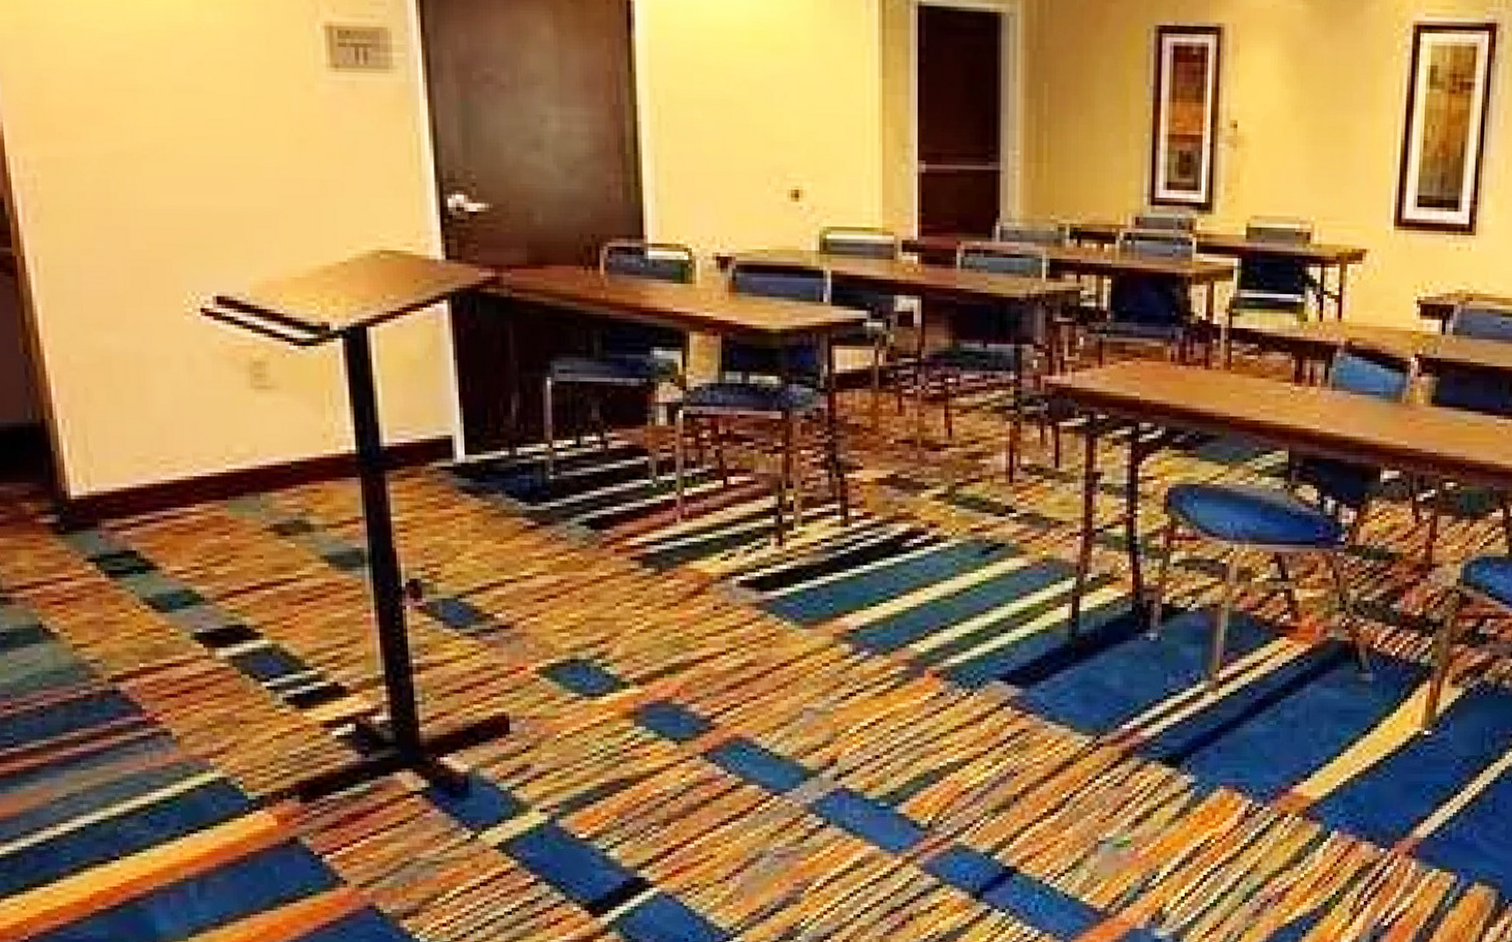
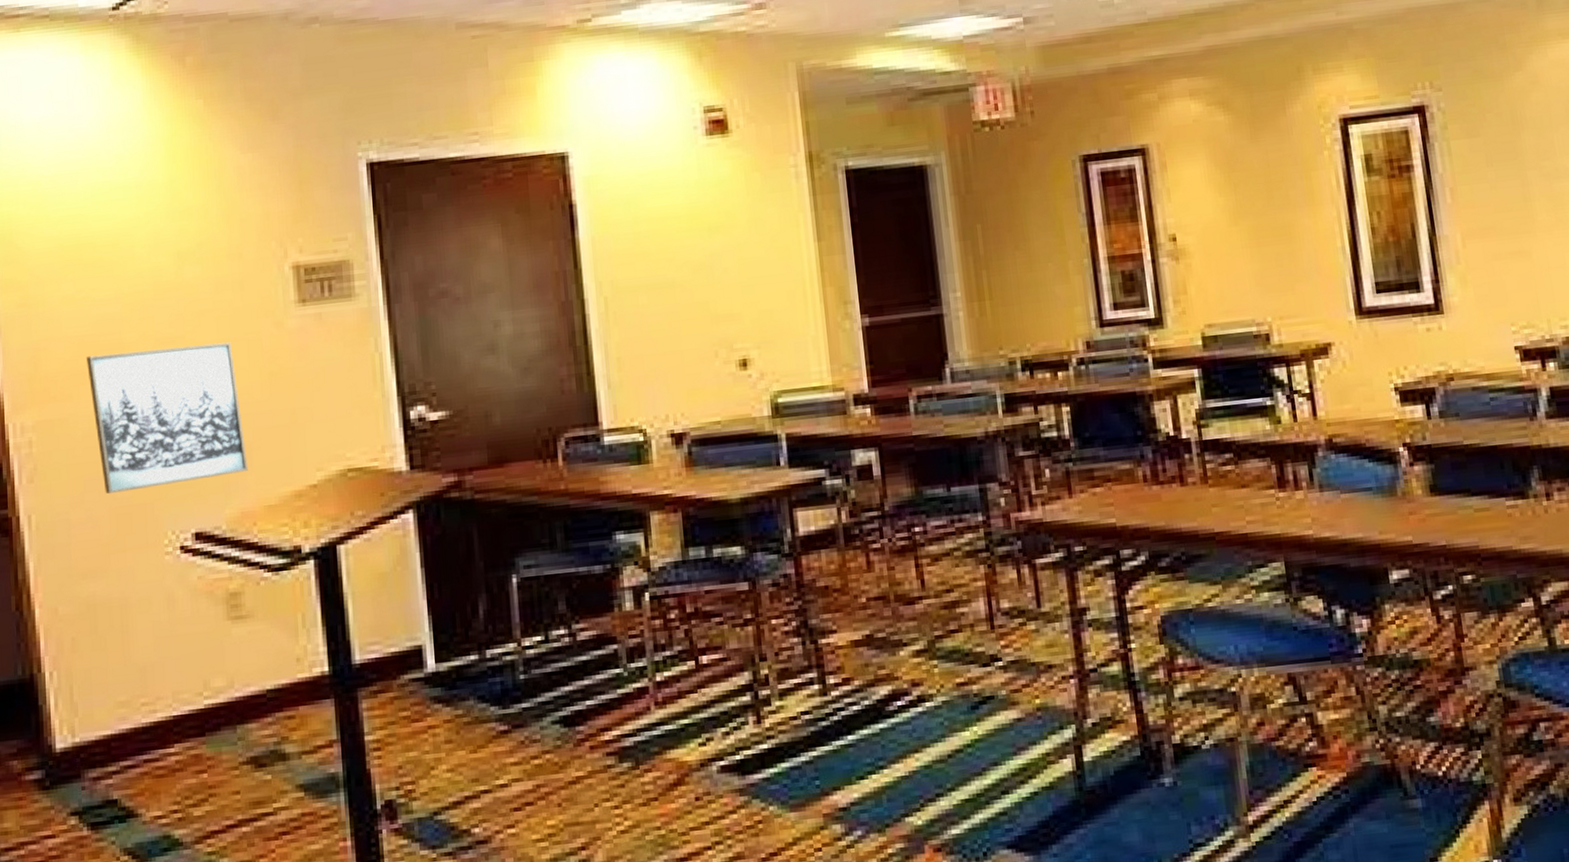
wall art: none [94,94,274,245] -> present [86,342,248,495]

